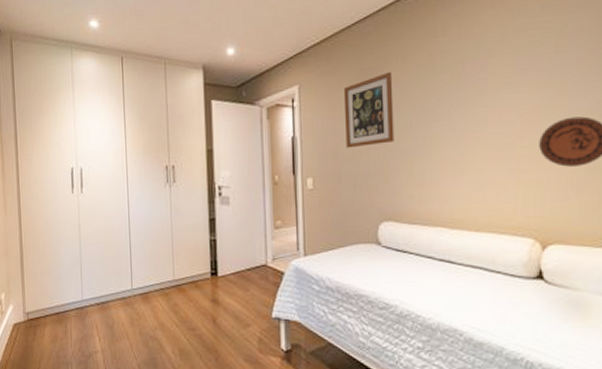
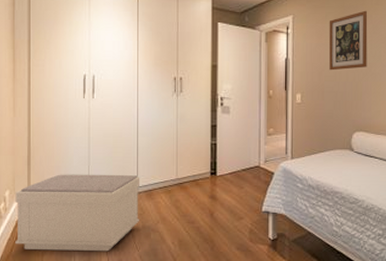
bench: none [10,275,137,360] -> present [15,174,140,252]

